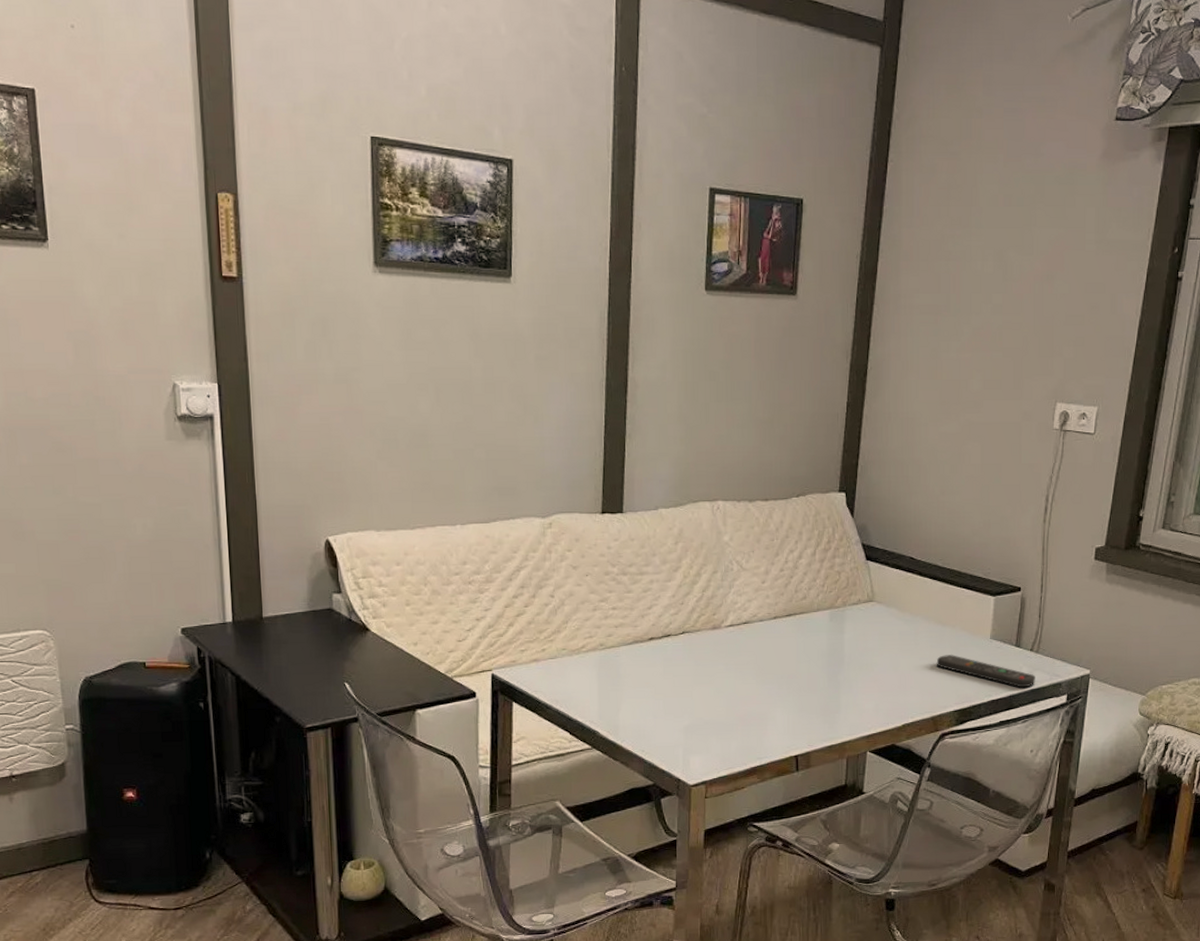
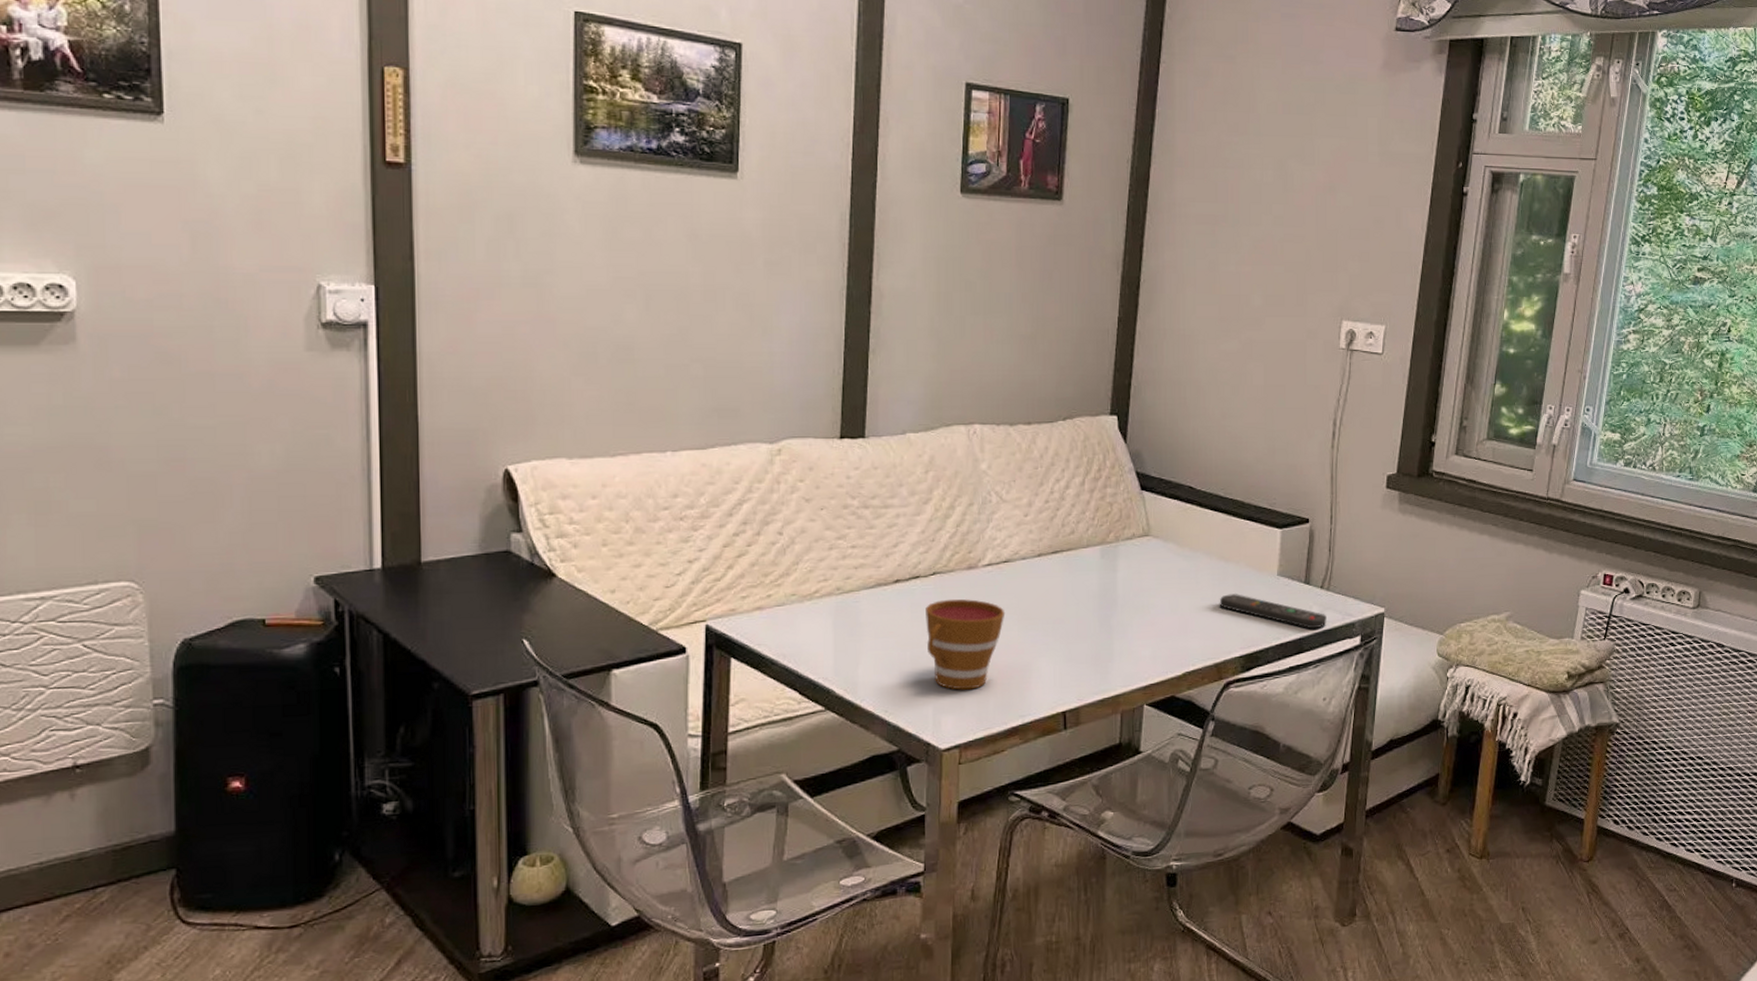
cup: none [676,655,745,734] -> present [925,599,1006,690]

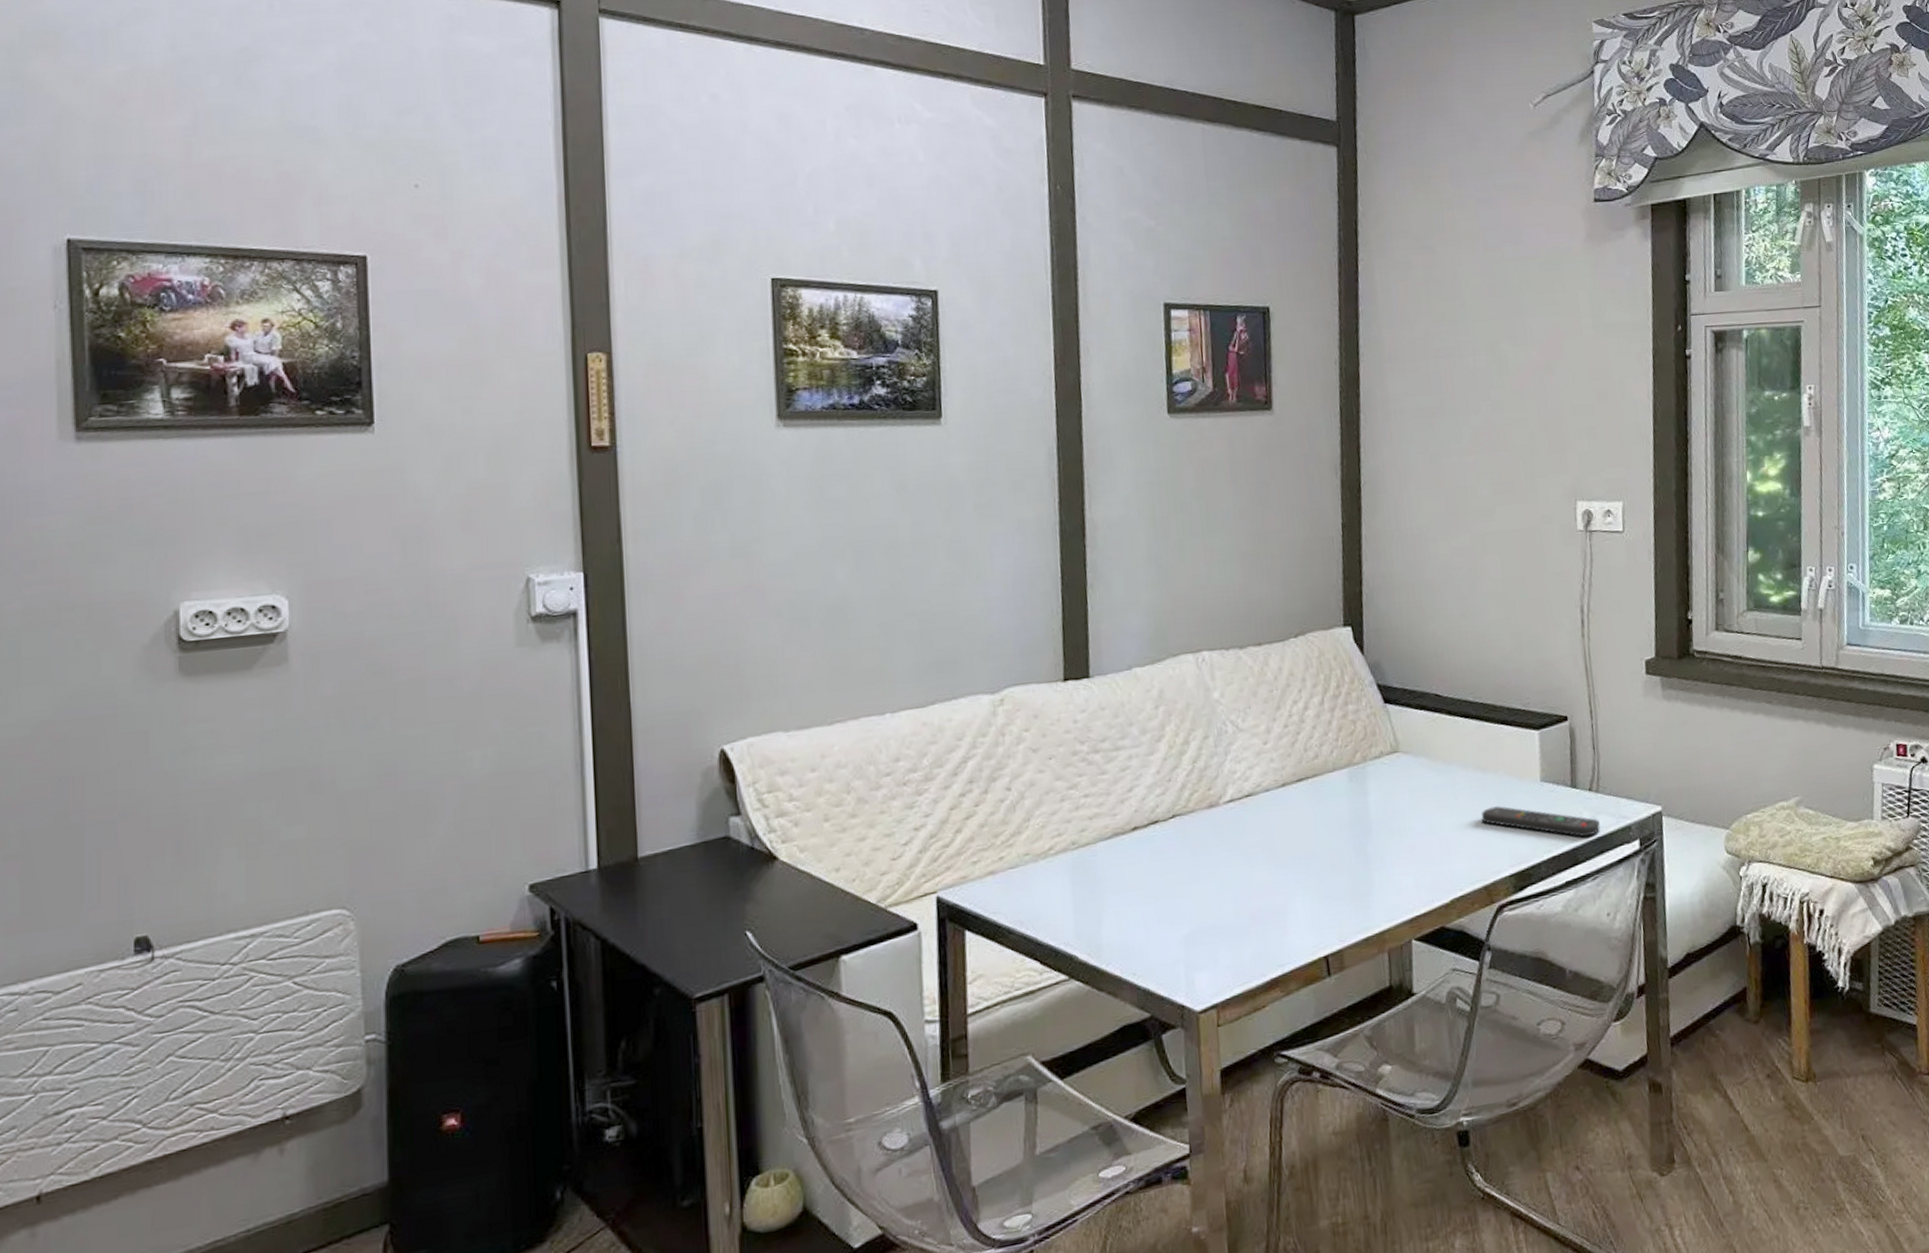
cup: present [925,599,1006,690] -> none [1167,840,1253,943]

